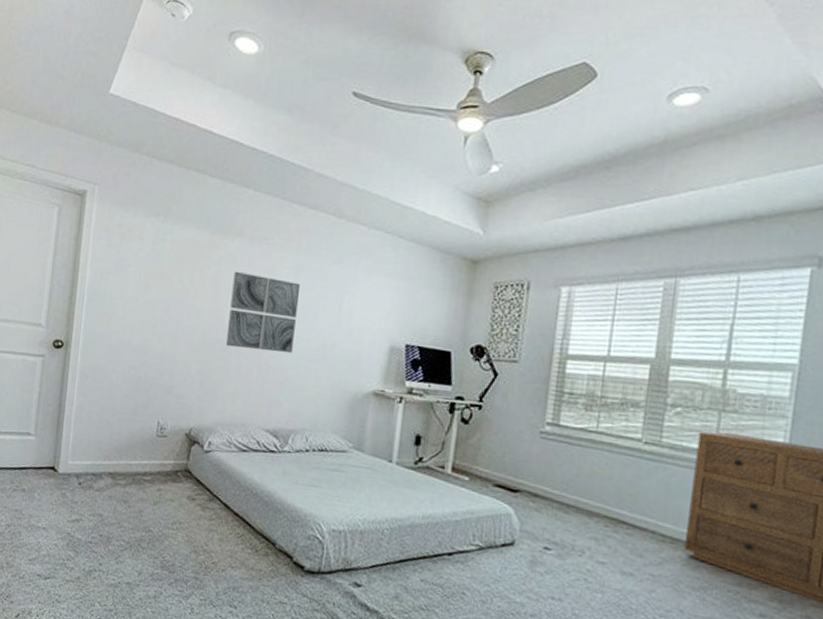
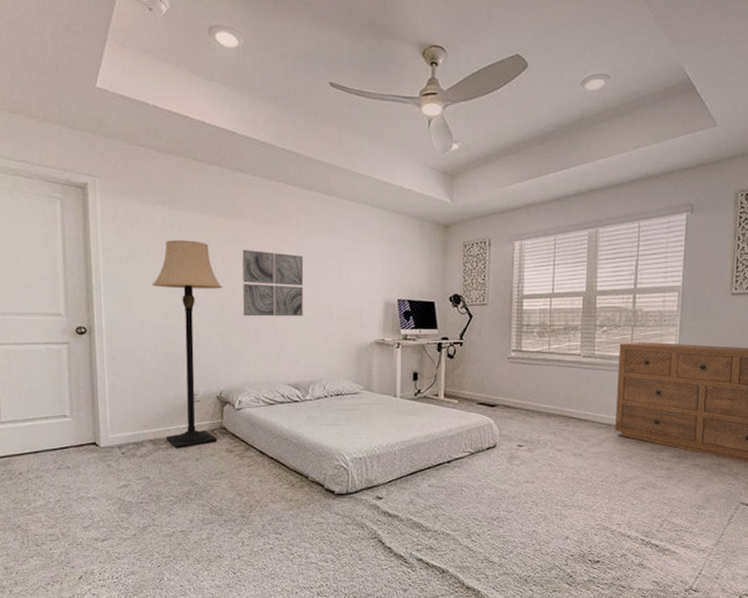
lamp: none [125,255,209,488] -> present [151,240,223,449]

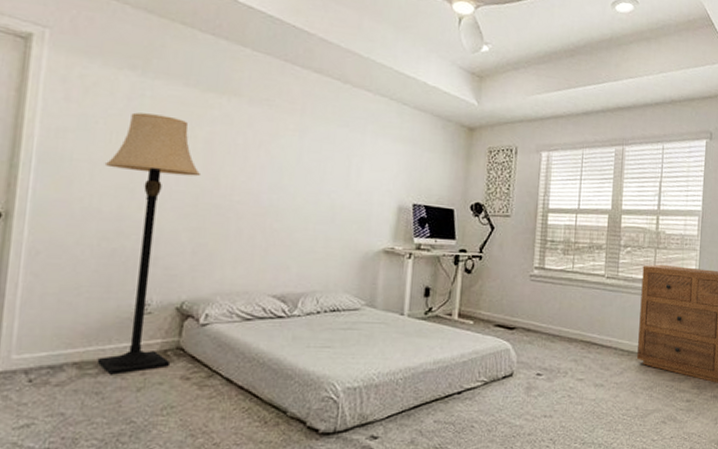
wall art: present [242,249,304,317] -> none [224,132,307,217]

